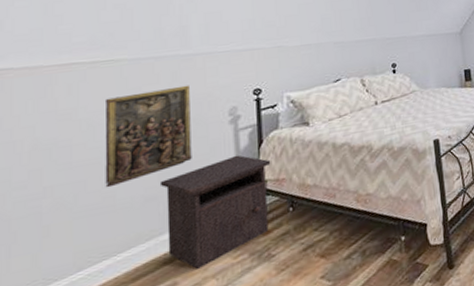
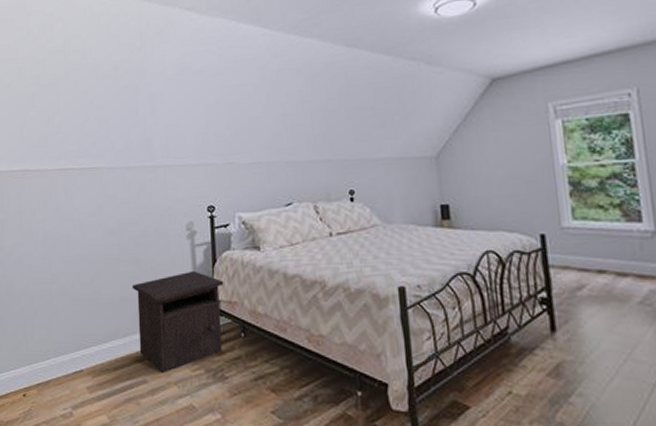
relief panel: present [104,85,192,188] -> none [90,196,157,283]

